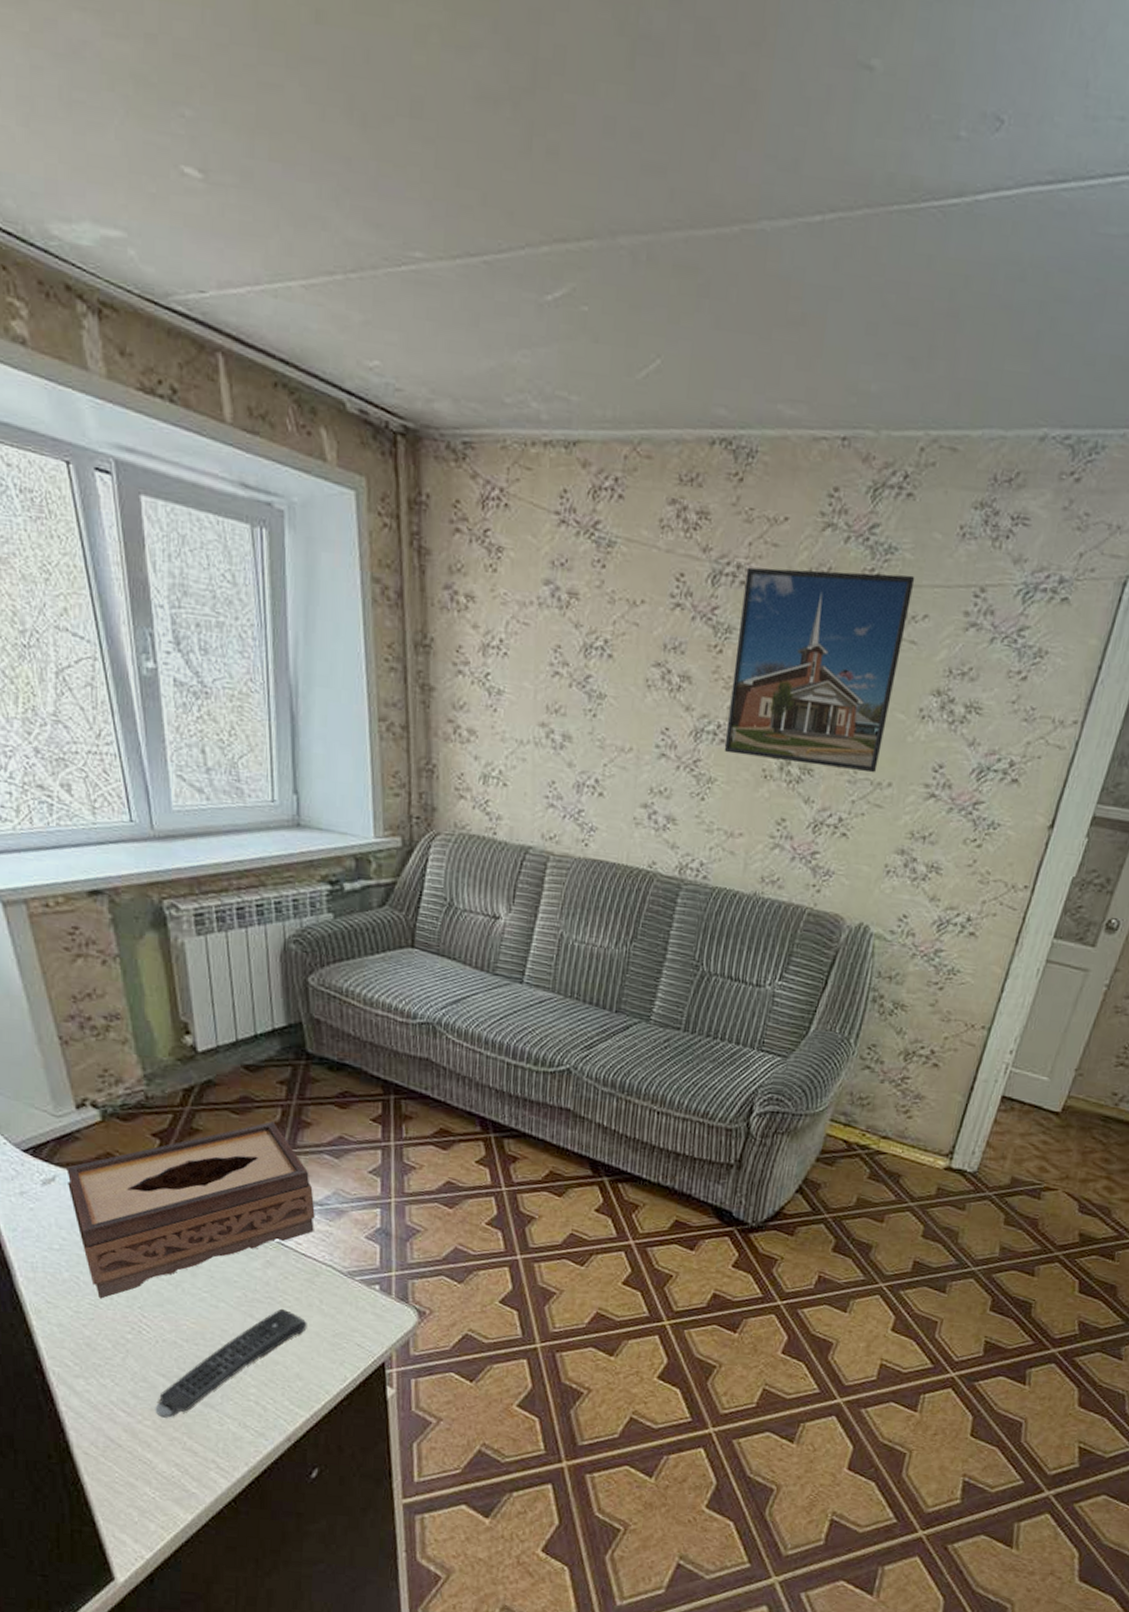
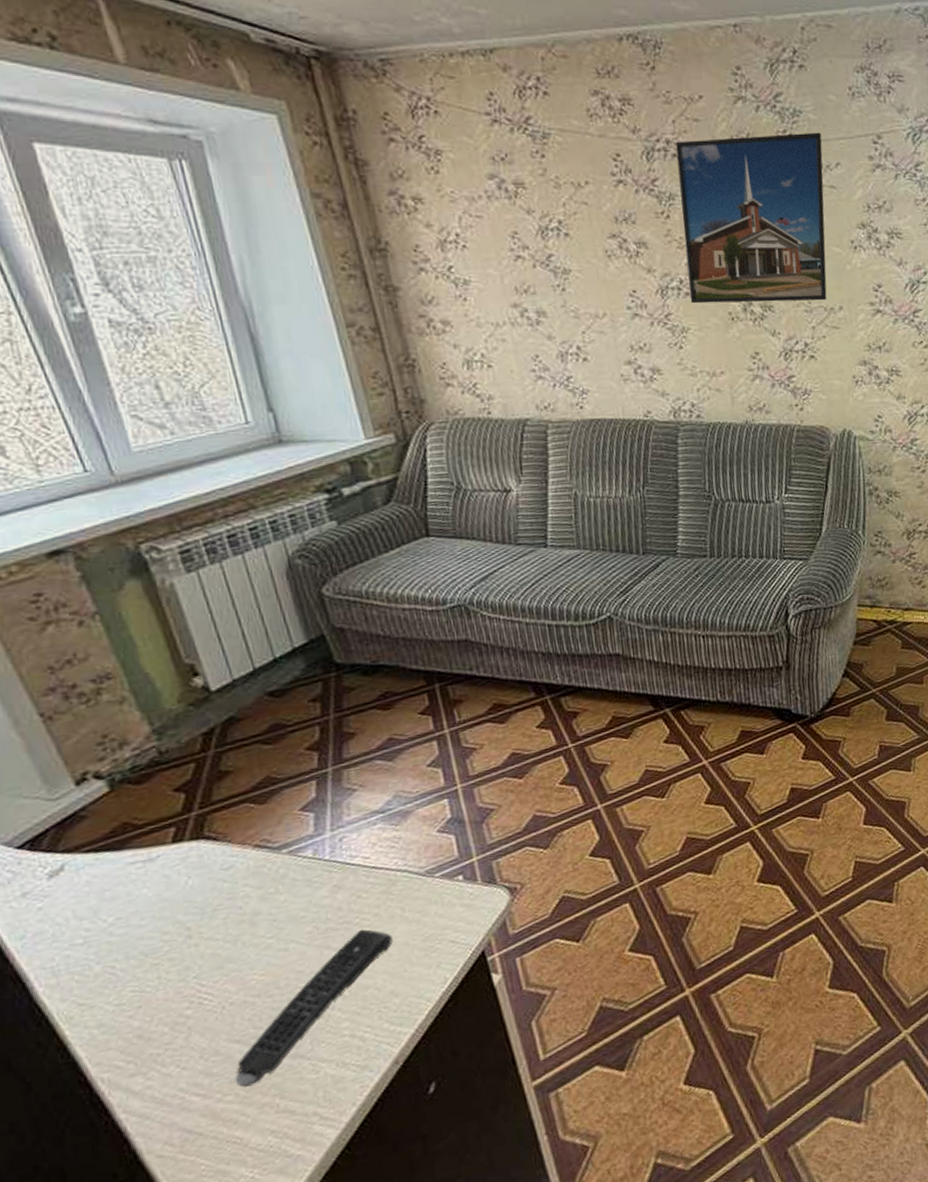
tissue box: present [67,1121,315,1299] -> none [76,742,381,983]

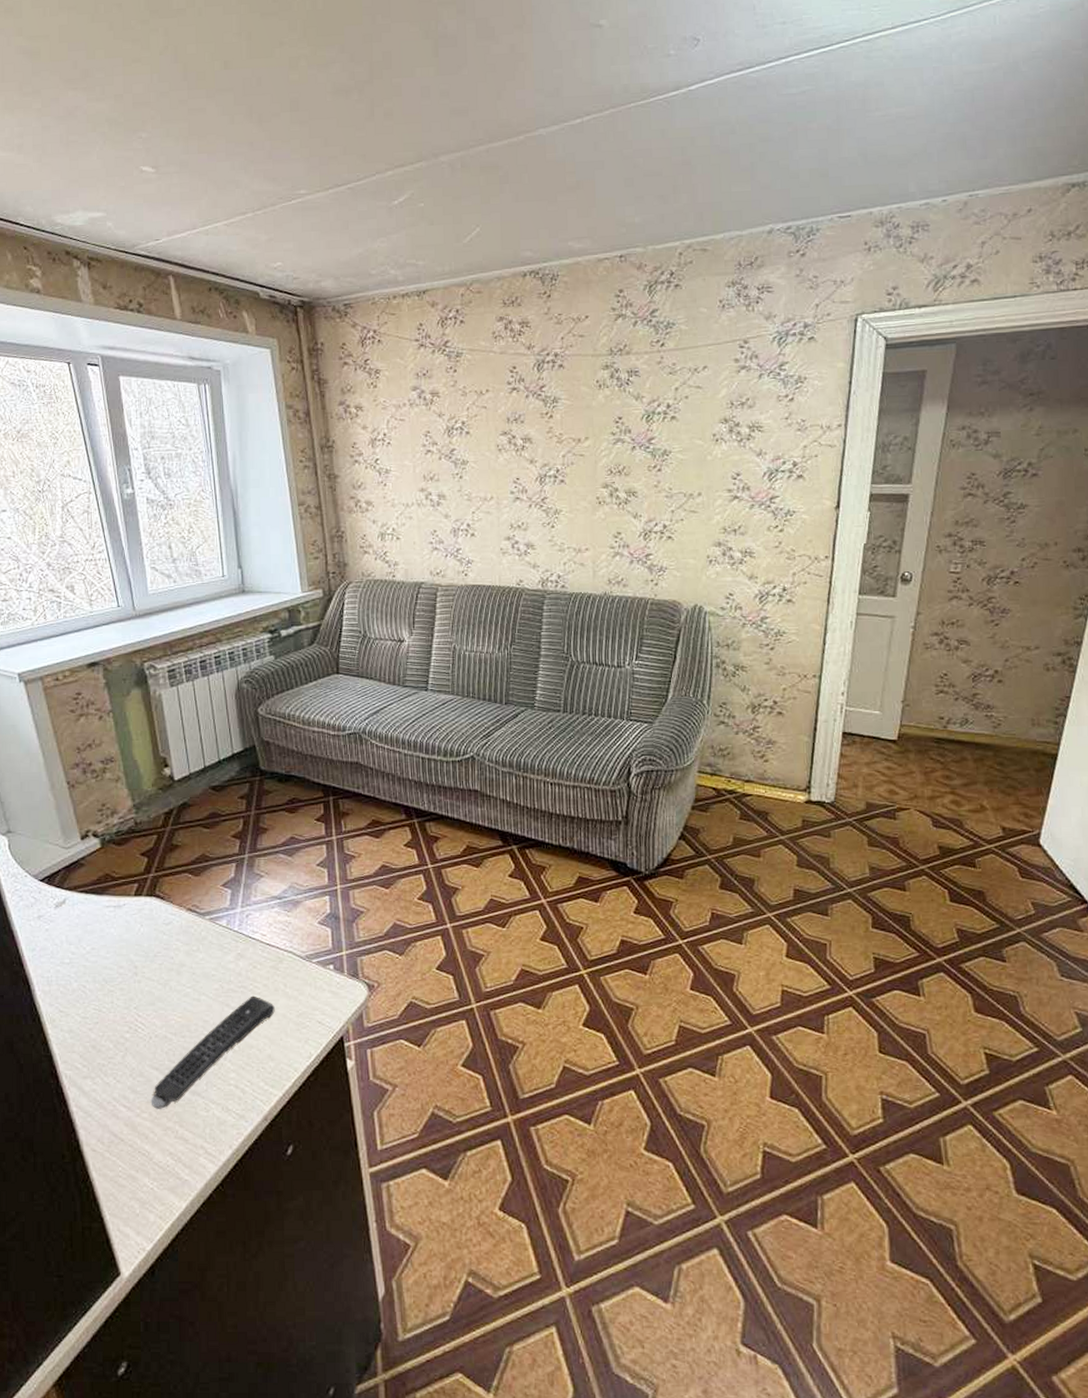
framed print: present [675,132,827,304] -> none [562,340,692,490]

